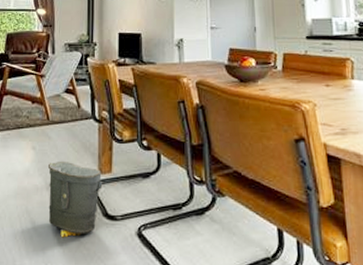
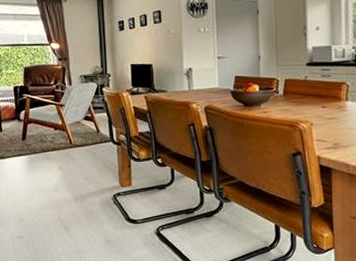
bag: present [47,160,103,238] -> none [74,177,124,238]

